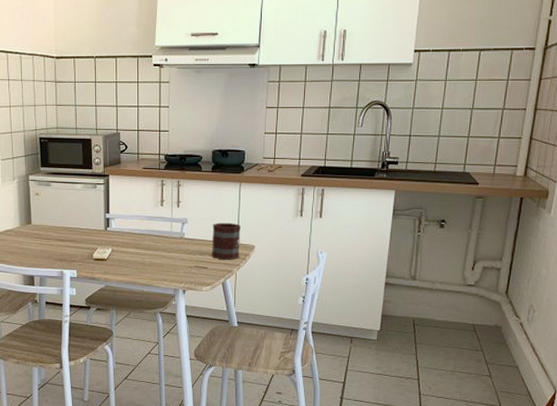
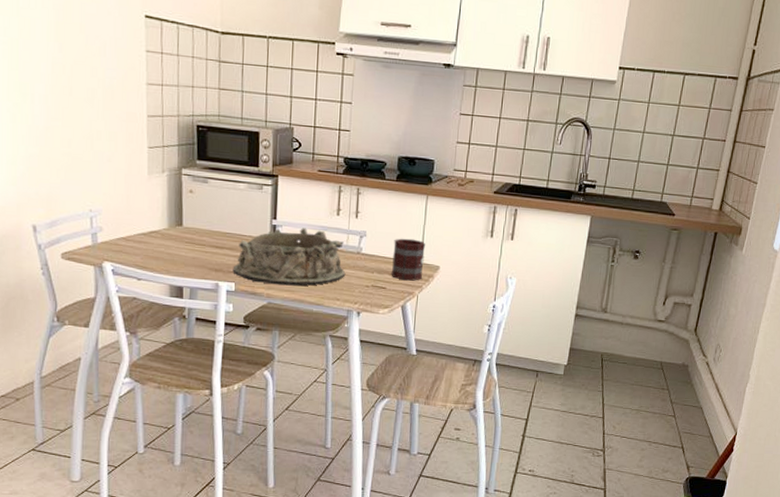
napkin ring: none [74,219,171,270] -> present [233,228,346,286]

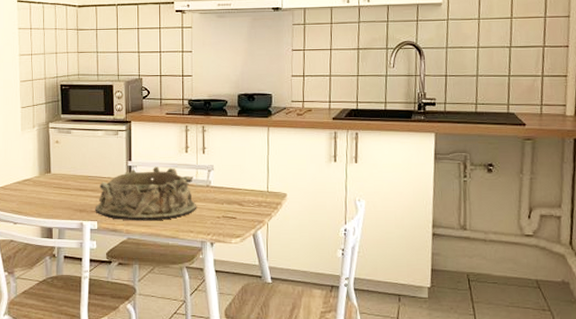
mug: present [391,238,426,281] -> none [240,169,272,209]

